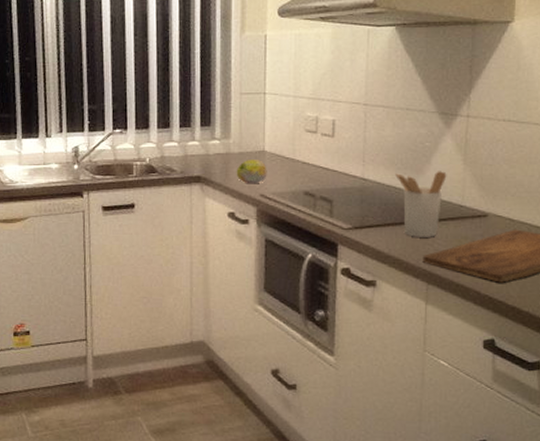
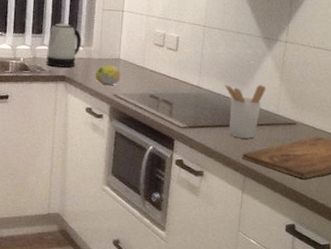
kettle: none [177,113,217,167] -> present [46,23,82,68]

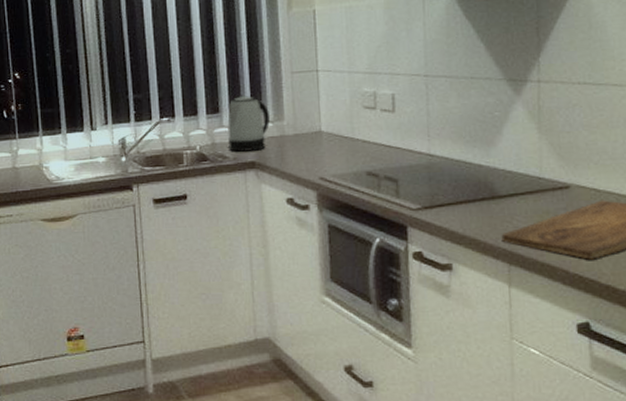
fruit: present [95,65,121,86] -> none [292,141,326,167]
utensil holder: present [225,84,266,139] -> none [464,141,521,215]

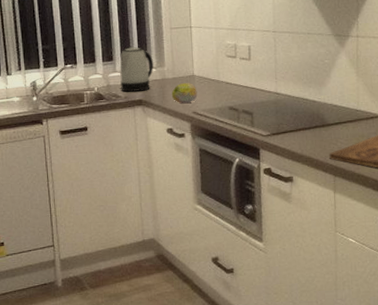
fruit: none [292,141,326,167] -> present [171,83,198,104]

